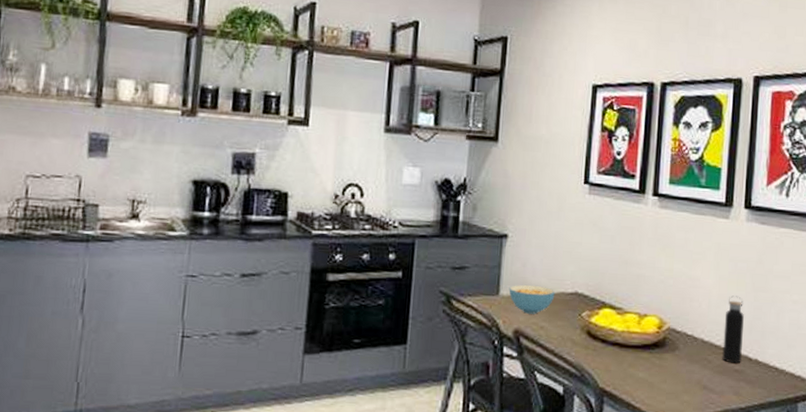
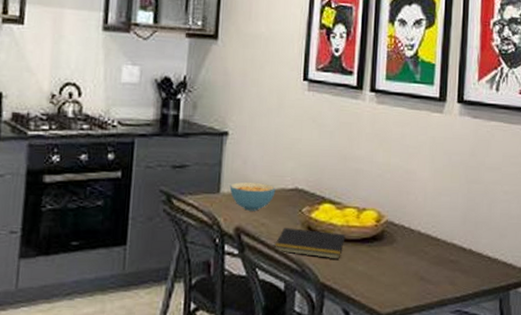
notepad: none [553,331,626,365] -> present [274,227,346,260]
water bottle: present [722,295,744,364] -> none [438,188,458,254]

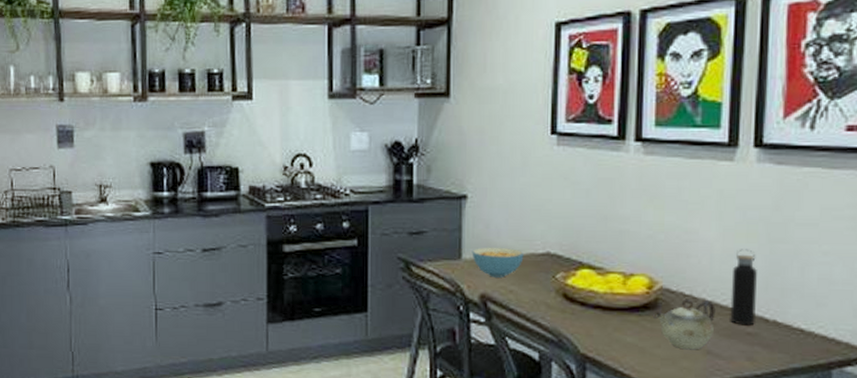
notepad: present [274,227,346,260] -> none [525,294,610,330]
teapot: none [380,232,428,277] -> present [653,300,716,350]
water bottle: none [438,188,458,254] -> present [730,249,757,326]

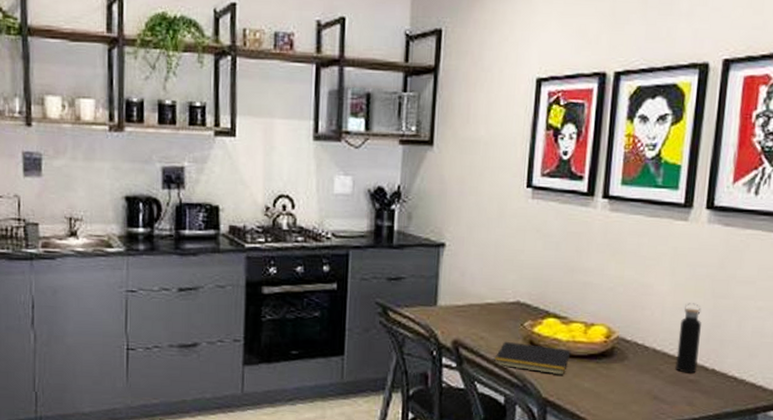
cereal bowl: present [472,248,524,278] -> none [447,295,496,325]
notepad: none [525,294,610,330] -> present [494,341,571,375]
teapot: present [653,300,716,350] -> none [609,349,664,396]

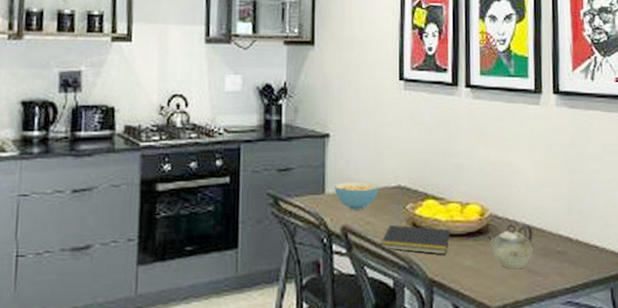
cereal bowl: none [447,295,496,325] -> present [334,182,379,210]
teapot: none [609,349,664,396] -> present [486,224,533,269]
water bottle: present [675,303,701,374] -> none [543,179,564,245]

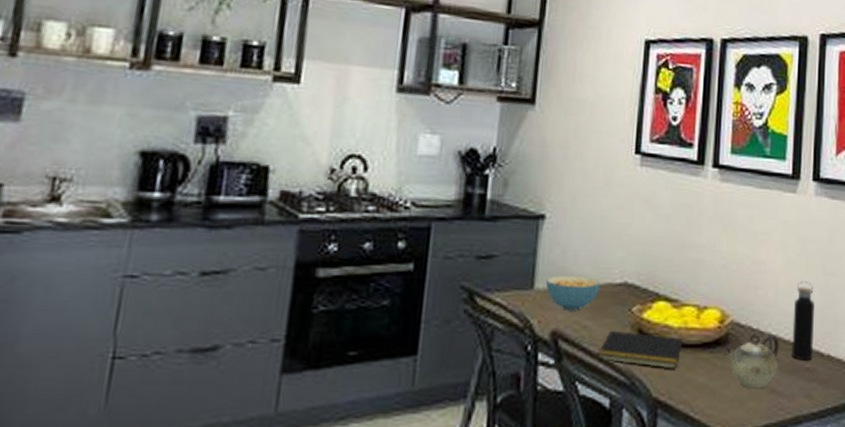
water bottle: none [543,179,564,245] -> present [791,281,814,361]

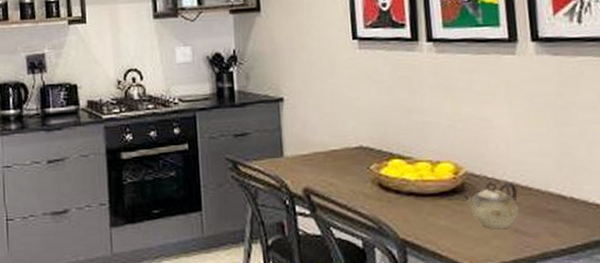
cereal bowl: present [545,276,601,311] -> none [292,144,340,172]
notepad: present [598,330,683,369] -> none [346,185,422,215]
water bottle: present [791,281,814,361] -> none [527,133,555,203]

